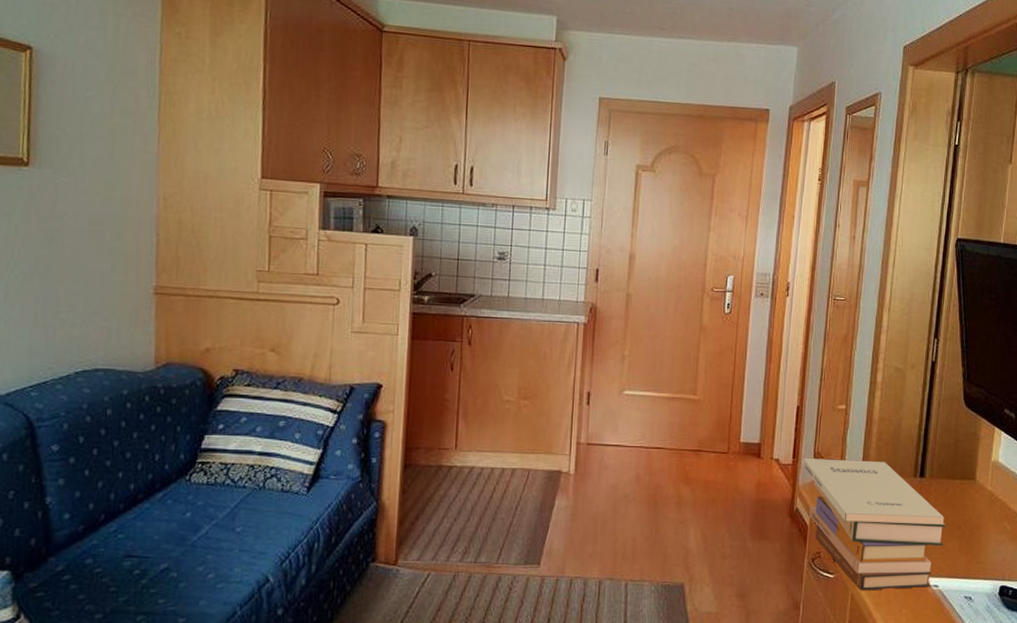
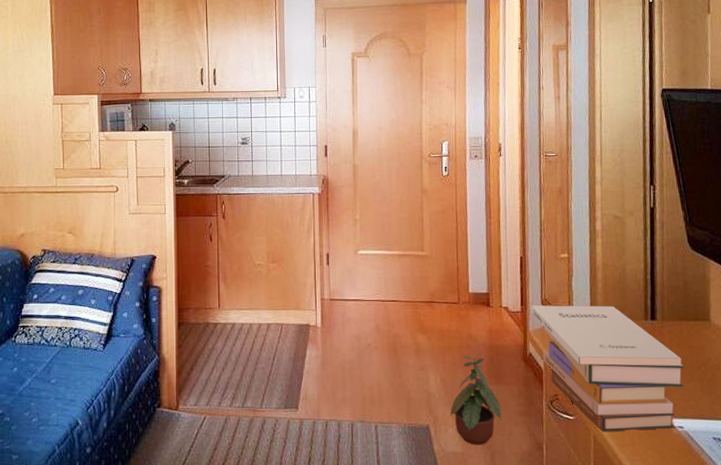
potted plant: none [708,507,761,605] -> present [450,353,501,445]

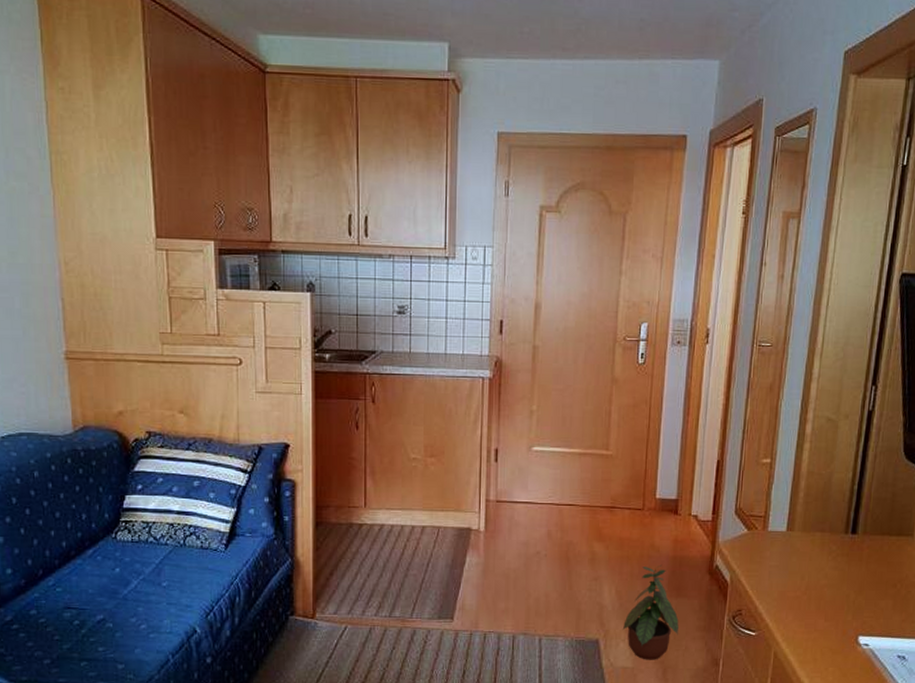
books: present [530,305,685,432] -> none [722,515,880,649]

